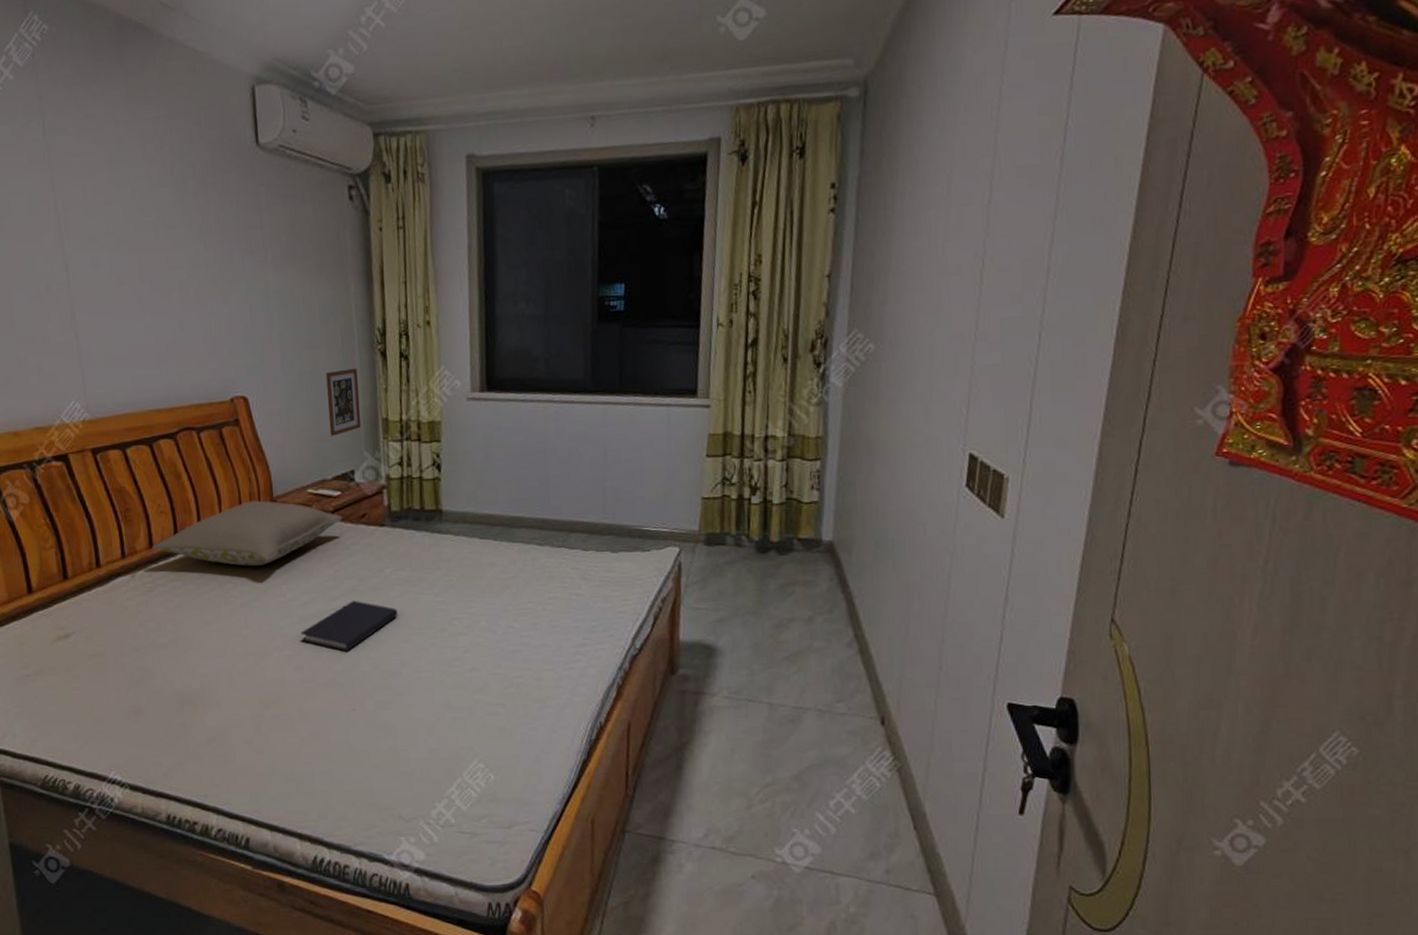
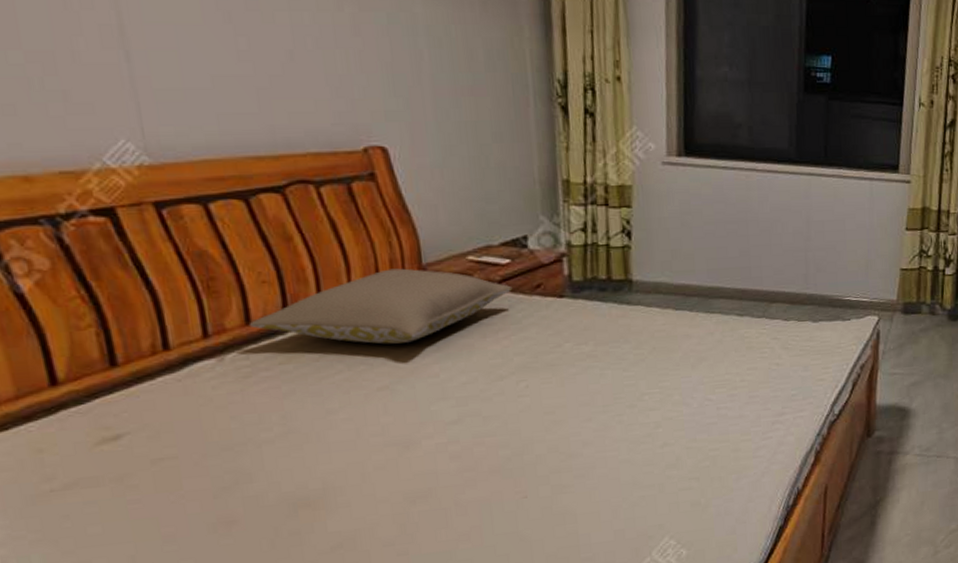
diary: present [300,600,398,652] -> none [457,378,579,435]
picture frame: present [326,368,362,436] -> none [492,122,537,197]

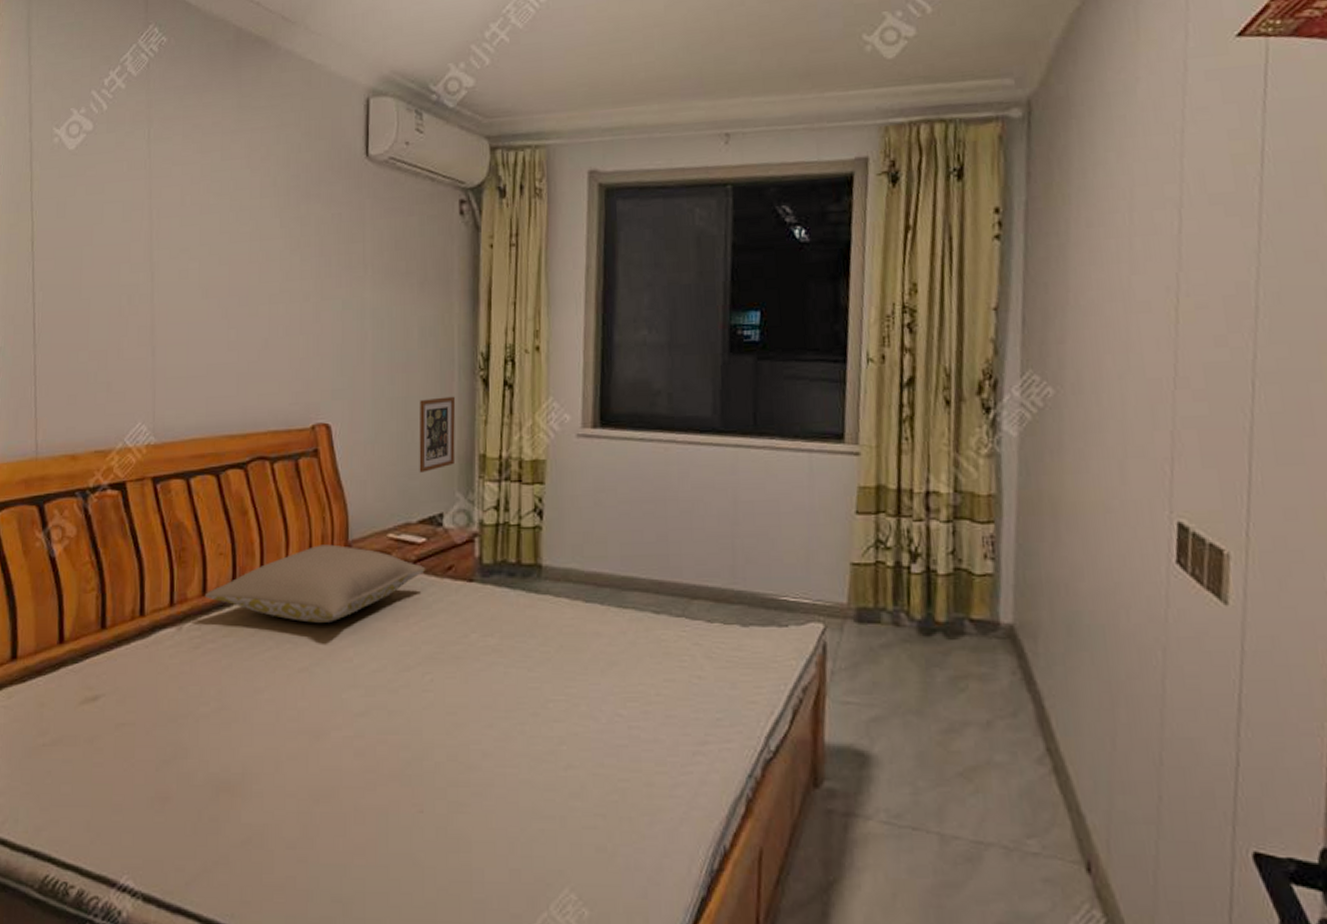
picture frame: none [492,122,537,197] -> present [419,396,456,473]

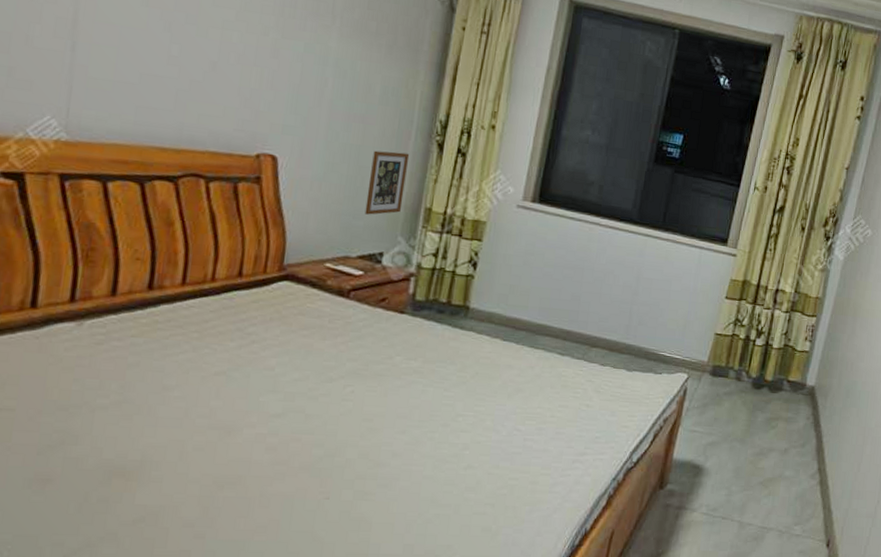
pillow: present [204,544,426,623] -> none [114,264,360,334]

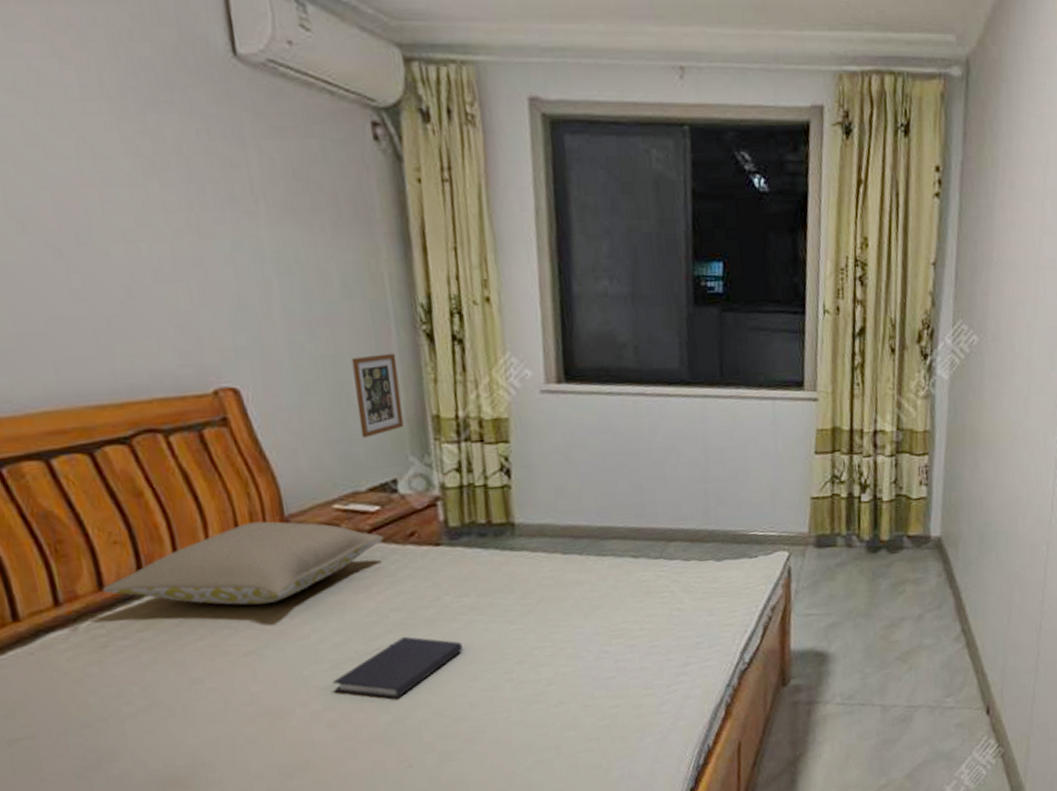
pillow: none [114,264,360,334] -> present [101,521,385,606]
diary: none [281,383,400,436] -> present [332,636,463,699]

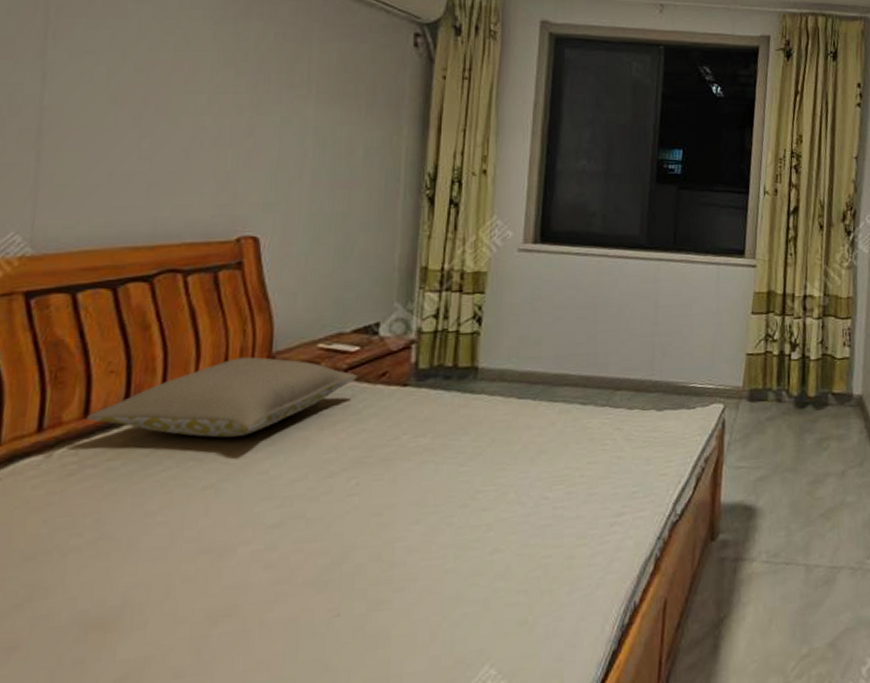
diary: present [332,636,463,699] -> none [279,475,411,540]
picture frame: present [351,353,404,438] -> none [356,212,400,284]

